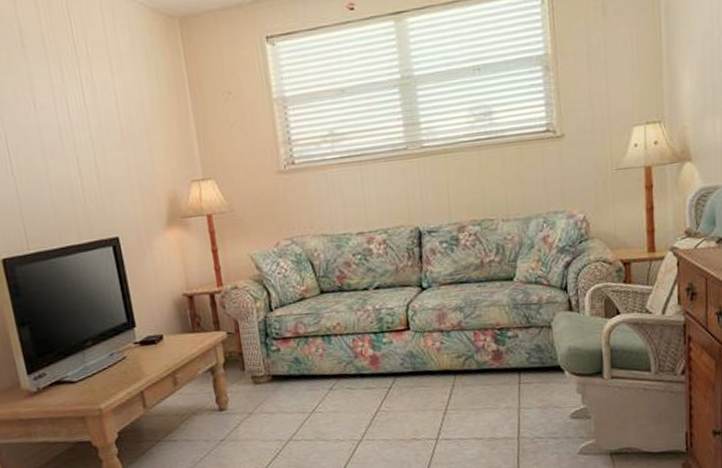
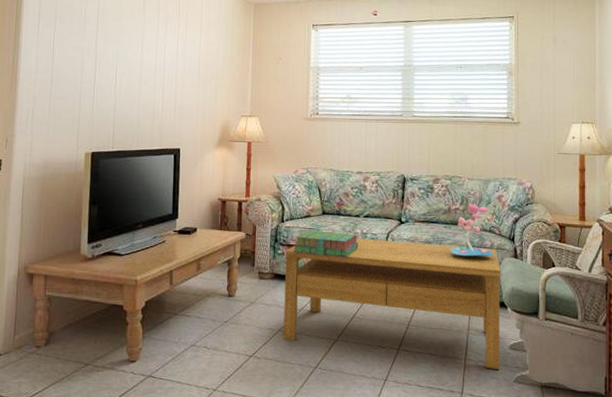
coffee table: none [280,303,560,450] -> present [283,238,501,369]
stack of books: none [290,311,373,347] -> present [294,230,359,258]
decorative tree: none [487,251,543,319] -> present [449,204,494,257]

